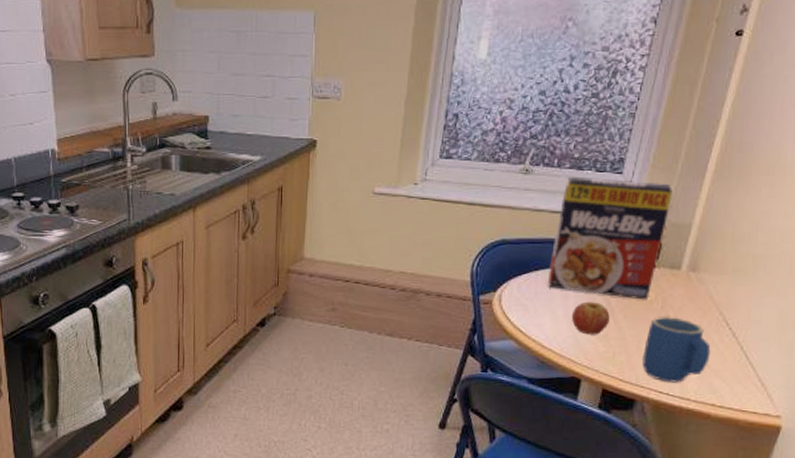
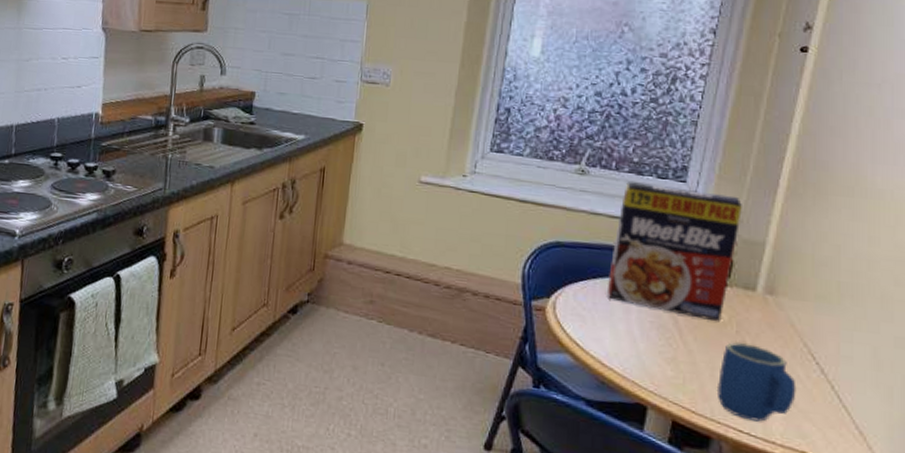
fruit: present [571,301,610,335] -> none [634,317,678,357]

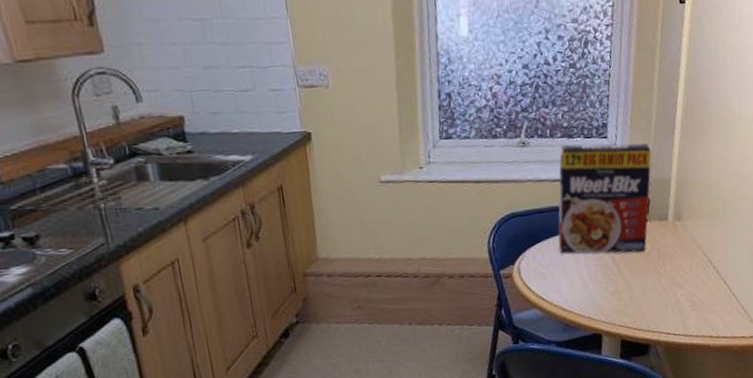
mug: present [716,342,796,422] -> none [649,264,702,324]

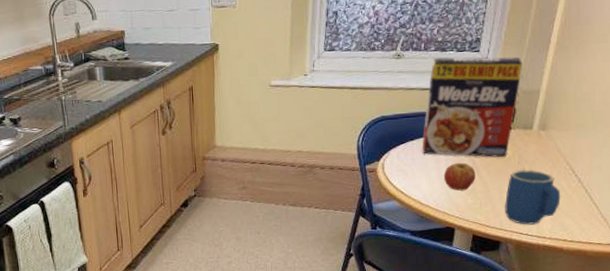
fruit: none [584,260,618,292] -> present [443,162,476,191]
mug: none [649,264,702,324] -> present [504,170,561,225]

